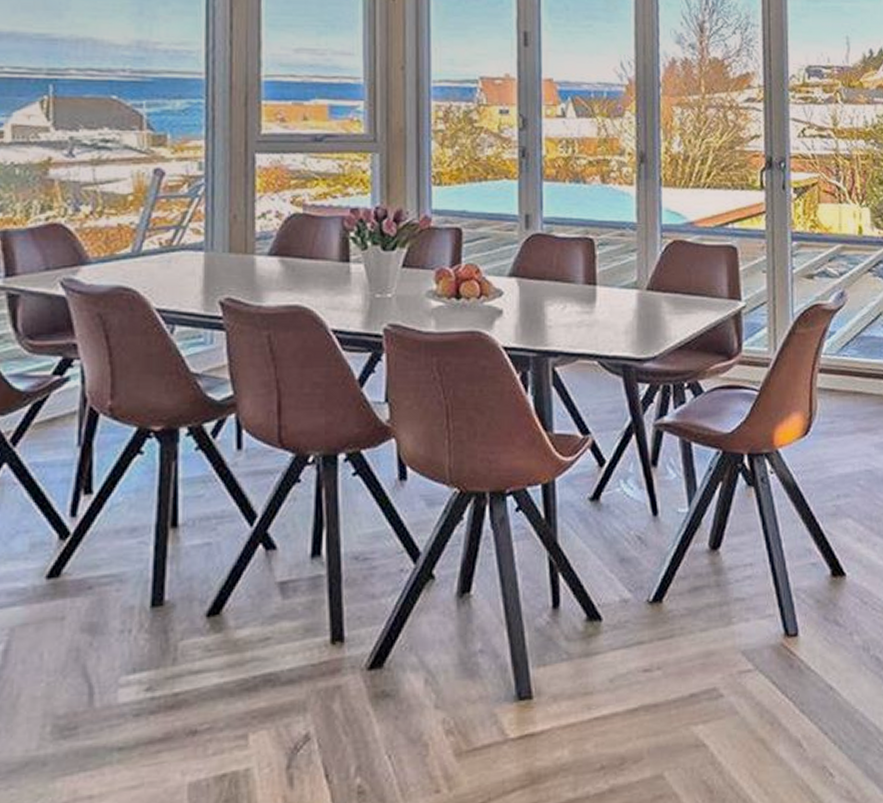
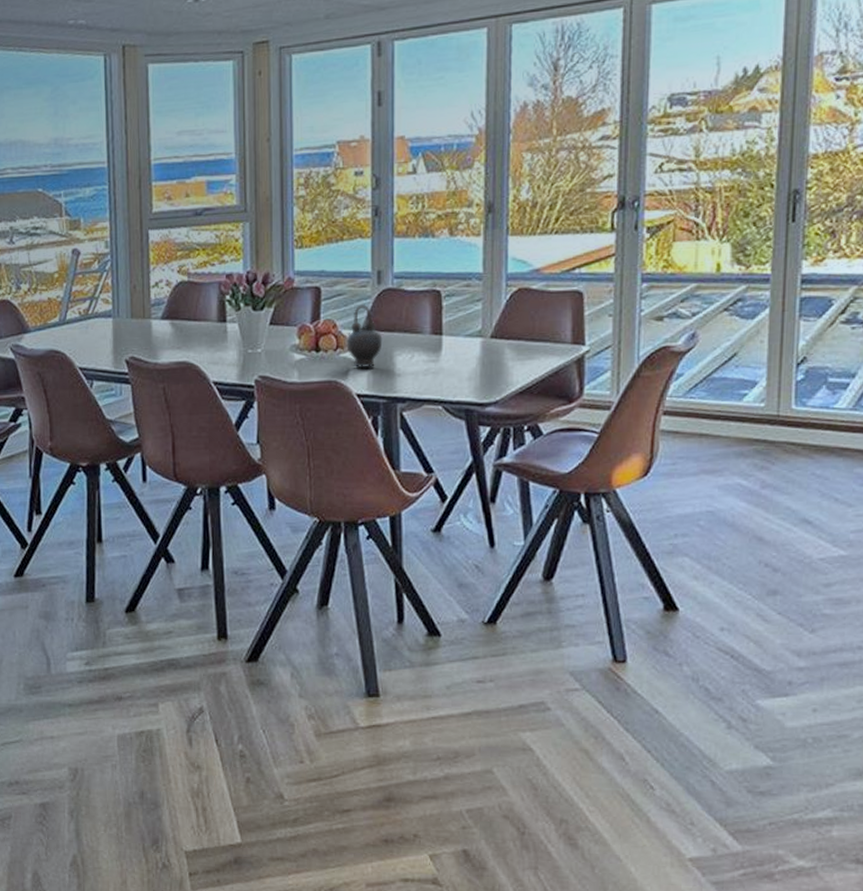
teapot: none [490,249,532,319] -> present [345,304,383,369]

